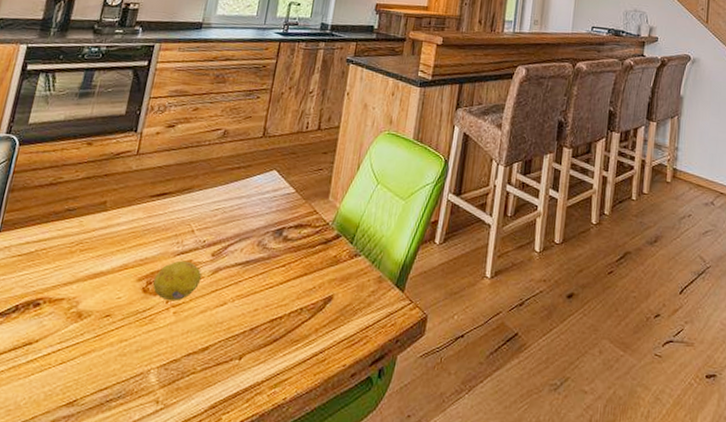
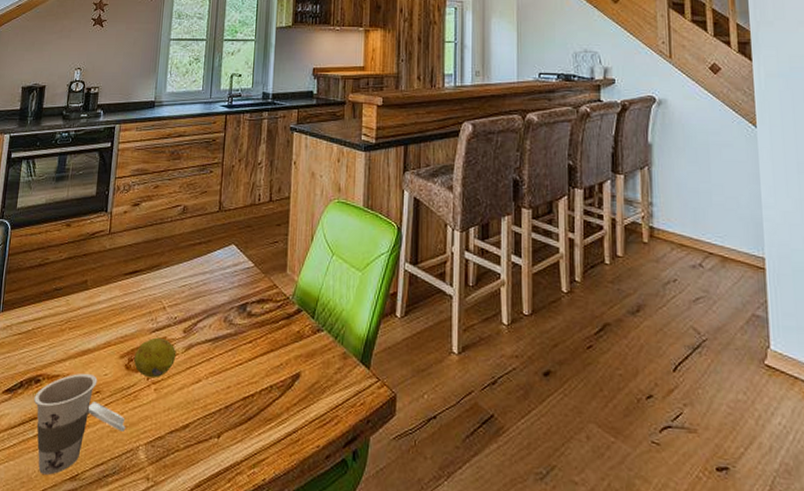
cup: none [29,296,137,402] -> present [34,373,126,475]

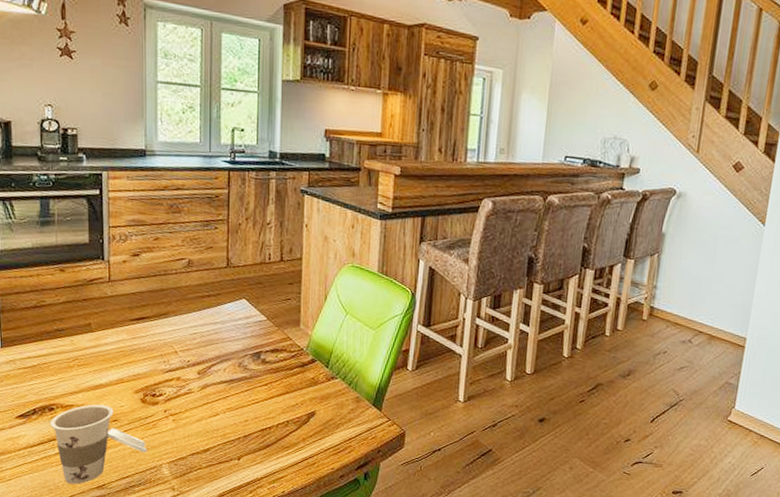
fruit: present [134,337,177,378] -> none [150,377,192,411]

